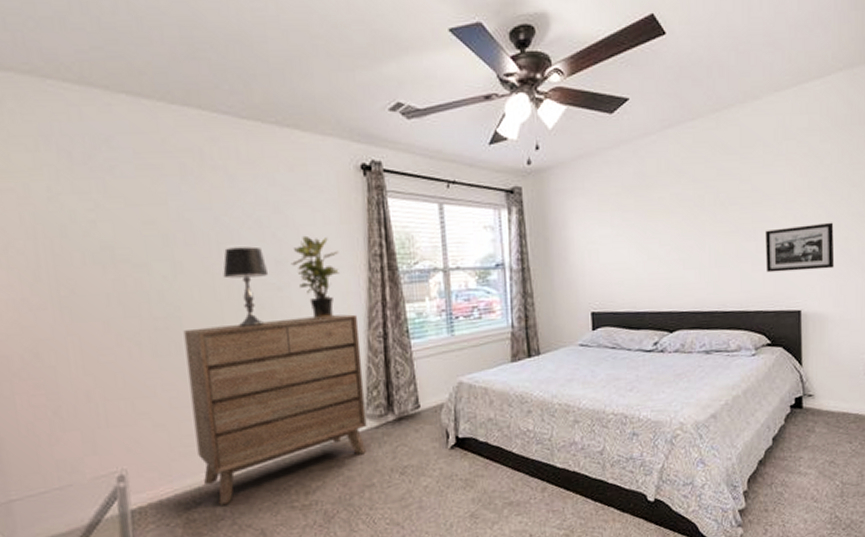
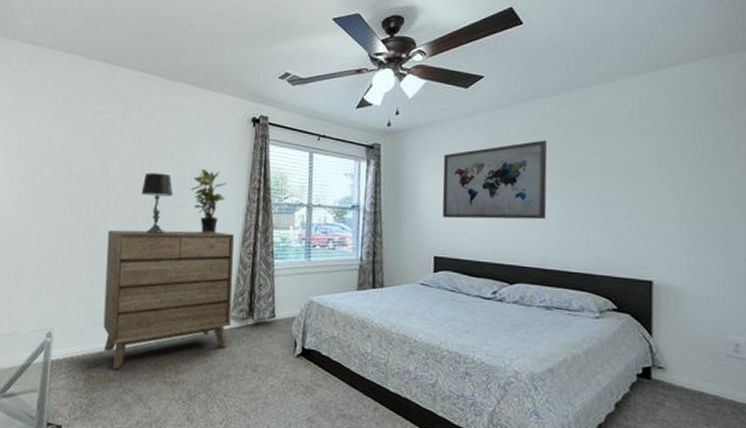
wall art: none [593,169,701,268] -> present [442,140,547,220]
picture frame: present [766,222,835,273] -> none [614,199,694,244]

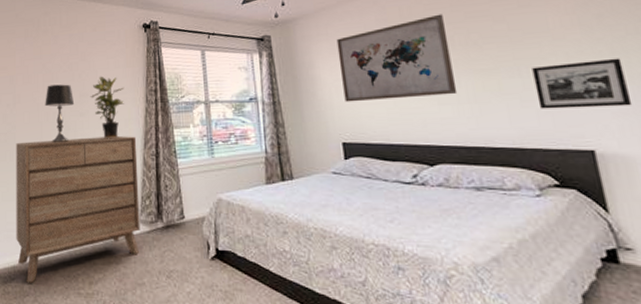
picture frame: none [614,199,694,244] -> present [532,58,633,109]

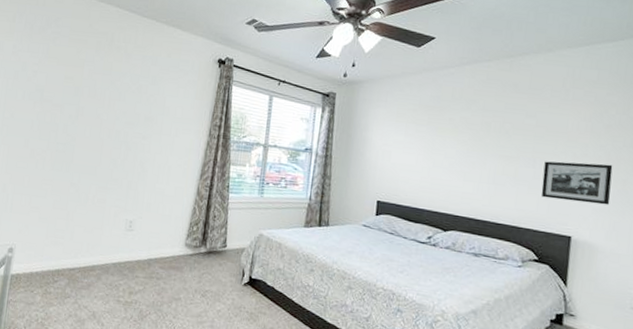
dresser: present [16,136,140,283] -> none [63,155,194,287]
table lamp: present [45,84,75,143] -> none [108,103,139,162]
potted plant: present [90,76,125,139] -> none [155,103,191,166]
wall art: present [336,14,458,102] -> none [387,100,487,174]

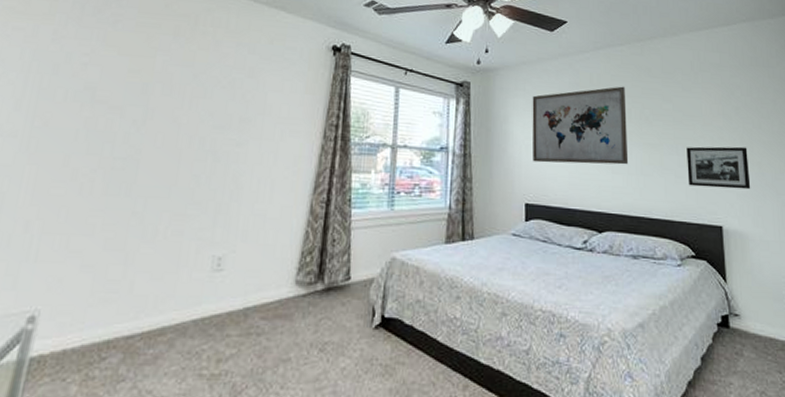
wall art: none [387,100,487,174] -> present [532,86,629,165]

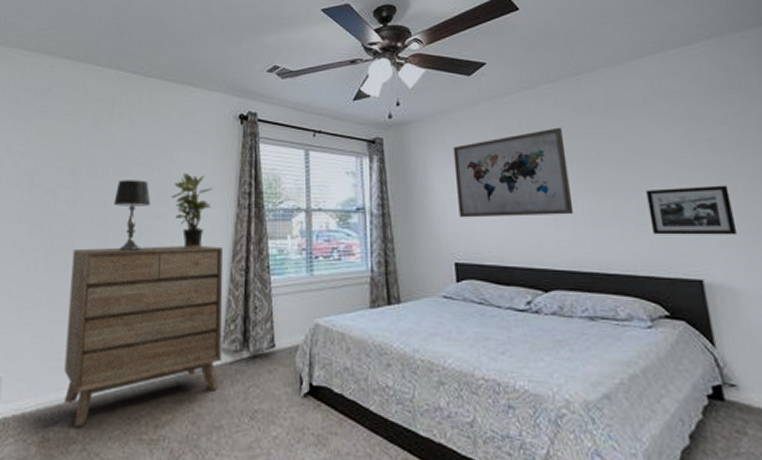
dresser: none [116,172,305,363] -> present [64,246,224,427]
table lamp: none [189,102,231,178] -> present [114,180,151,252]
potted plant: none [253,99,300,179] -> present [170,172,213,249]

